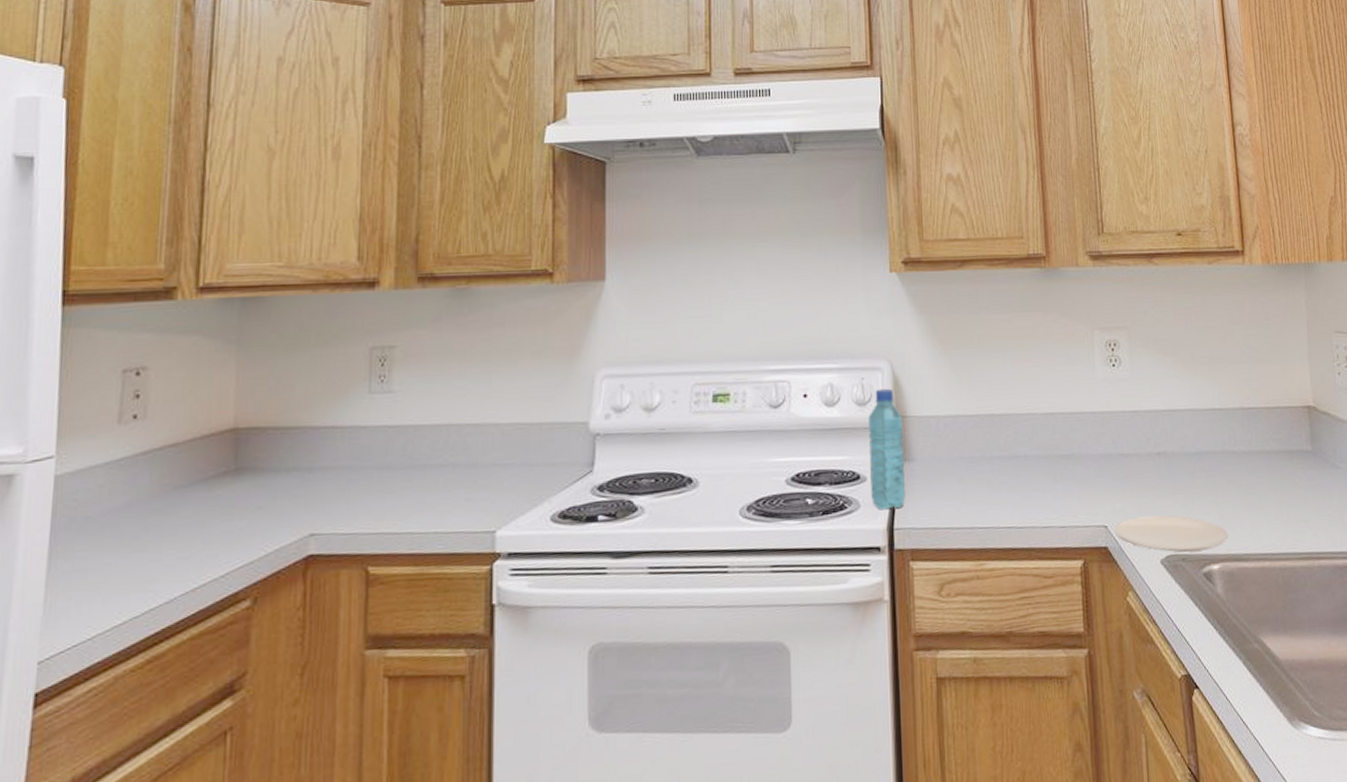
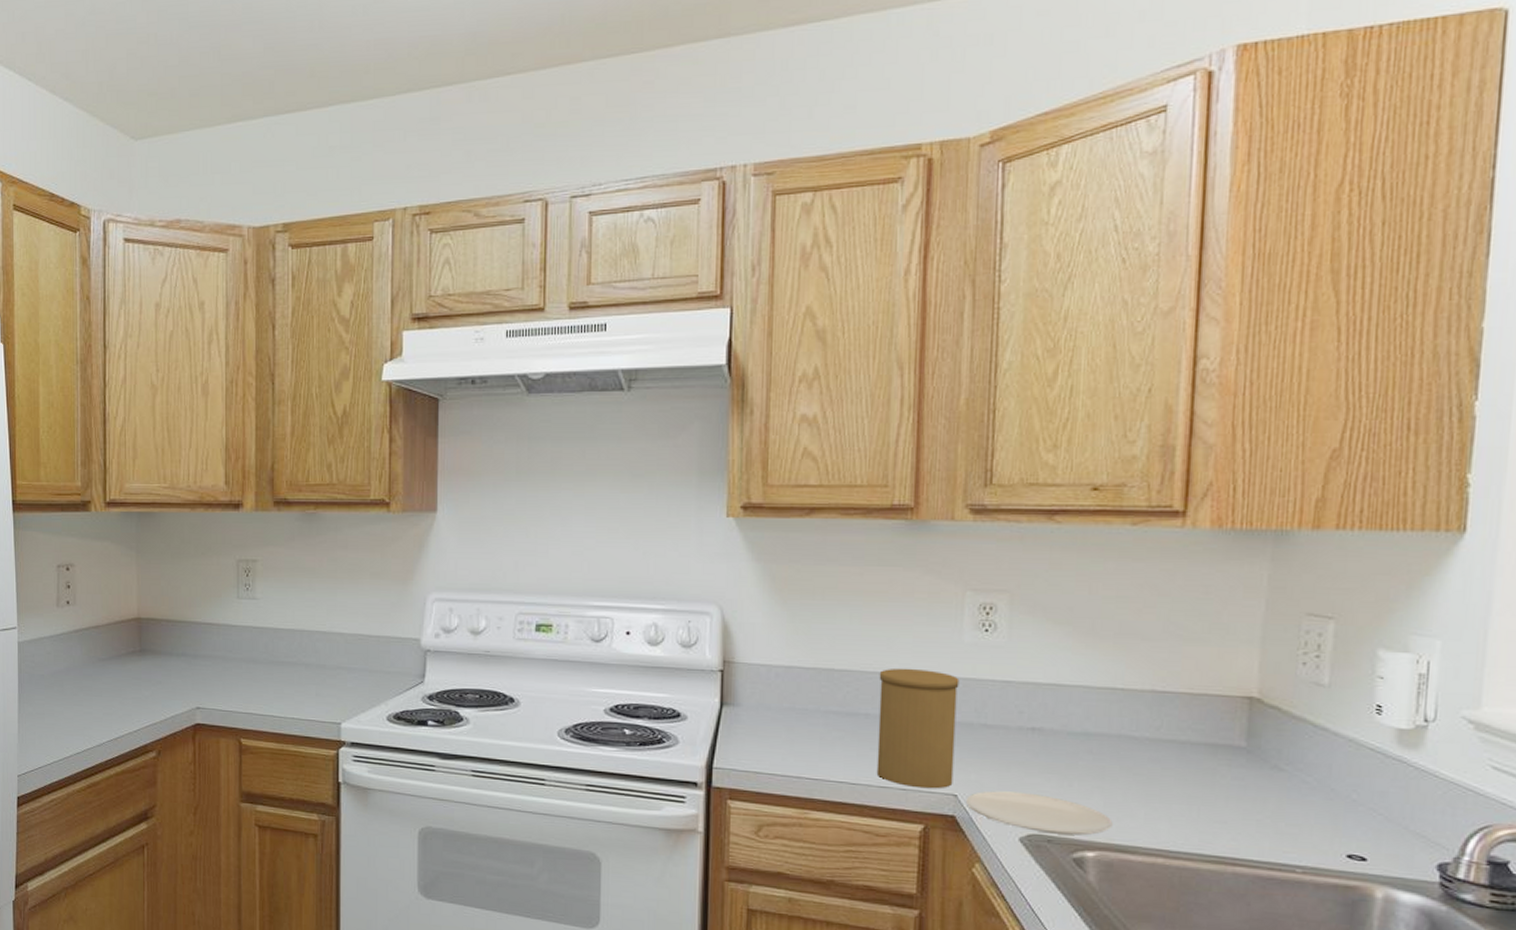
water bottle: present [867,388,905,510] -> none [691,633,730,750]
canister: none [1032,406,1103,524] -> present [876,668,960,789]

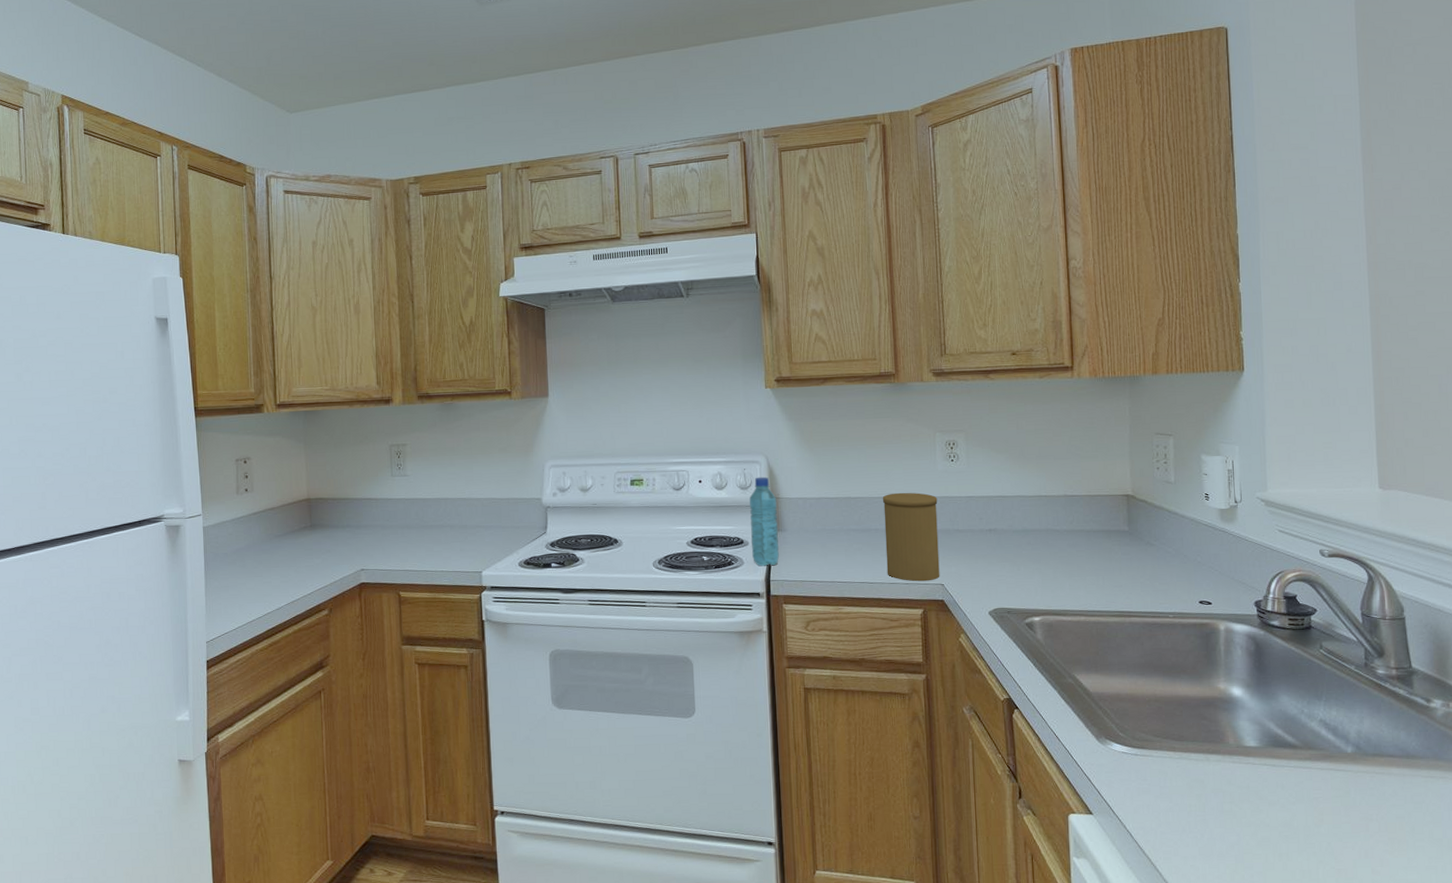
water bottle: none [691,633,730,750] -> present [749,476,779,566]
plate: present [965,791,1113,836] -> none [950,577,1049,607]

